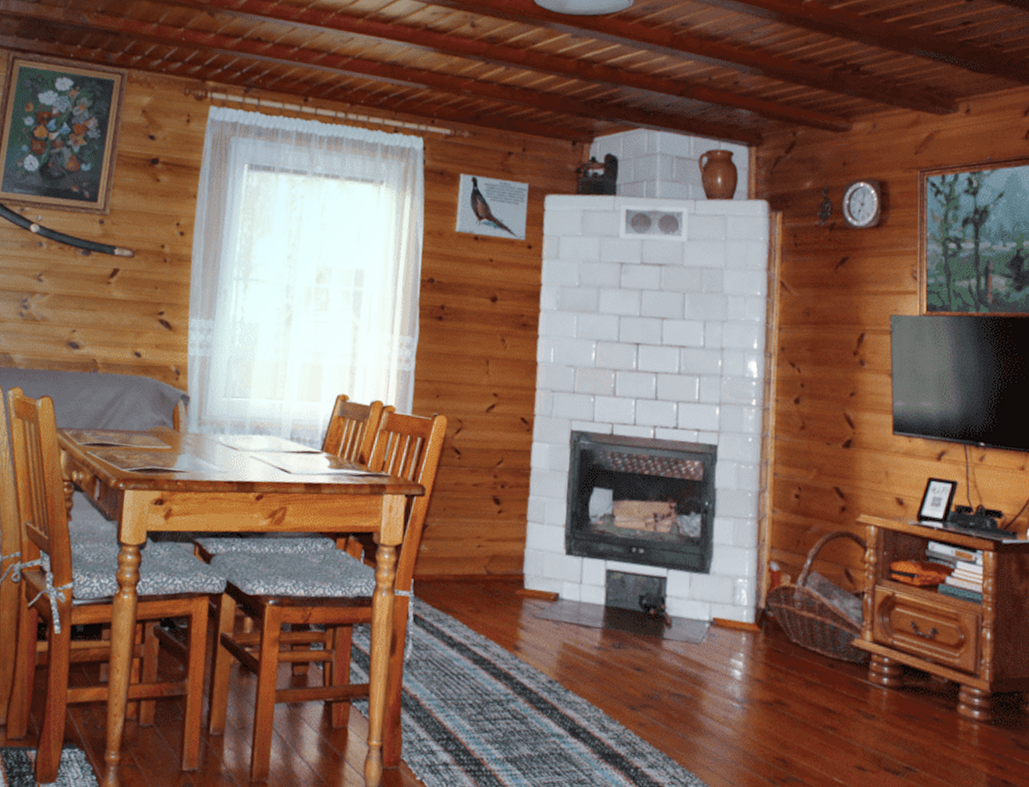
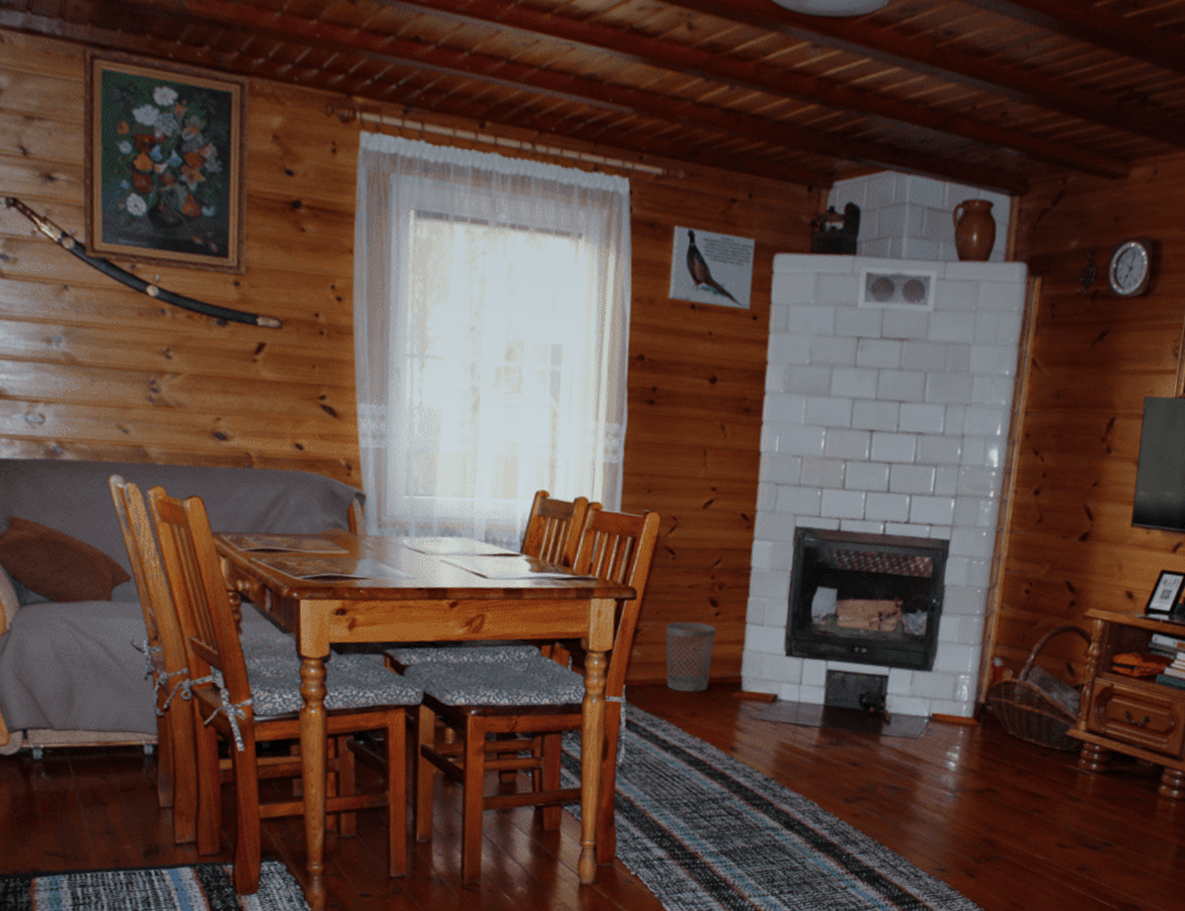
wastebasket: none [451,518,500,589] -> present [665,621,717,692]

